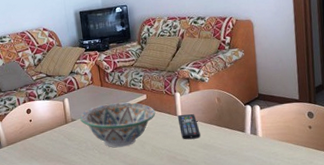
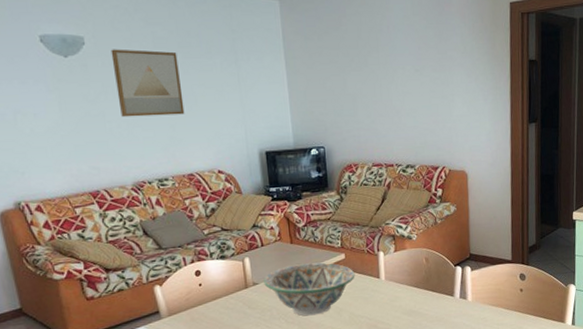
remote control: present [177,114,201,140] -> none [380,276,405,306]

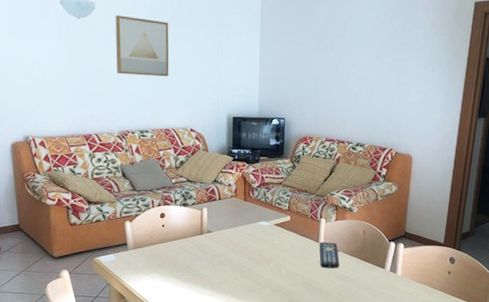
decorative bowl: present [264,262,355,316] -> none [217,220,297,267]
remote control: none [380,276,405,306] -> present [319,241,340,269]

